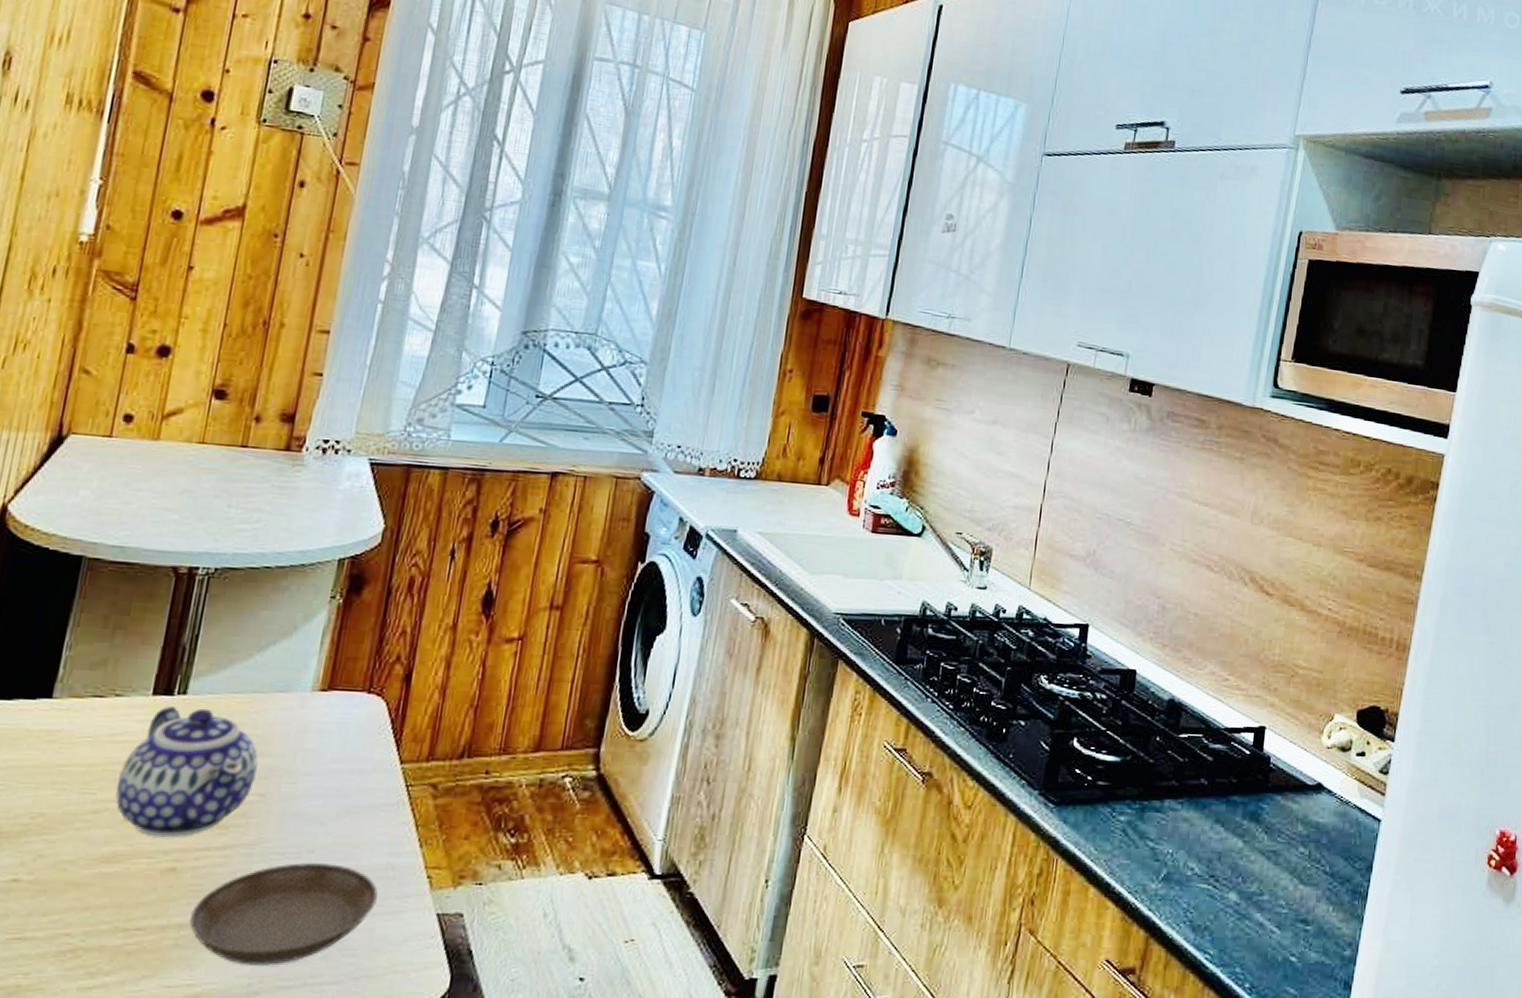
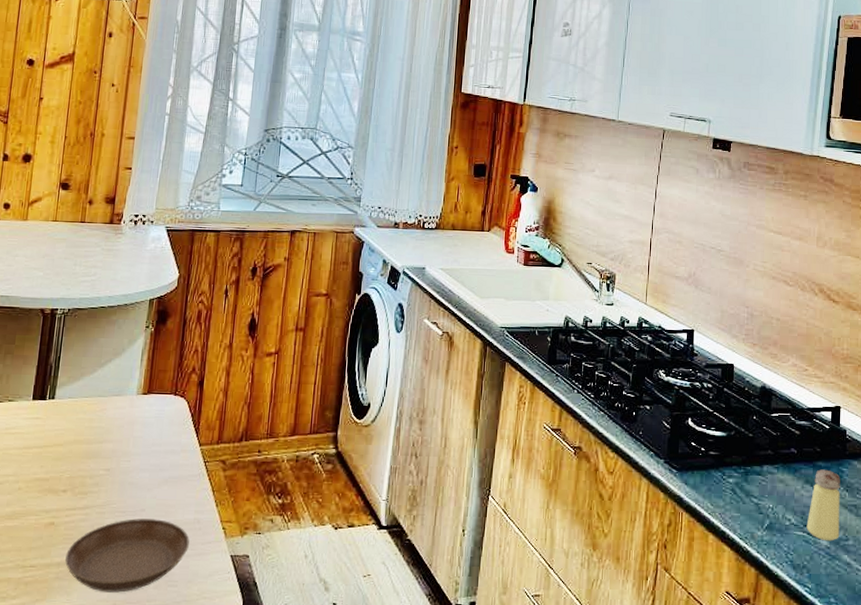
teapot: present [116,706,258,838] -> none [12,408,104,501]
saltshaker: none [1212,805,1259,896] -> present [806,469,840,541]

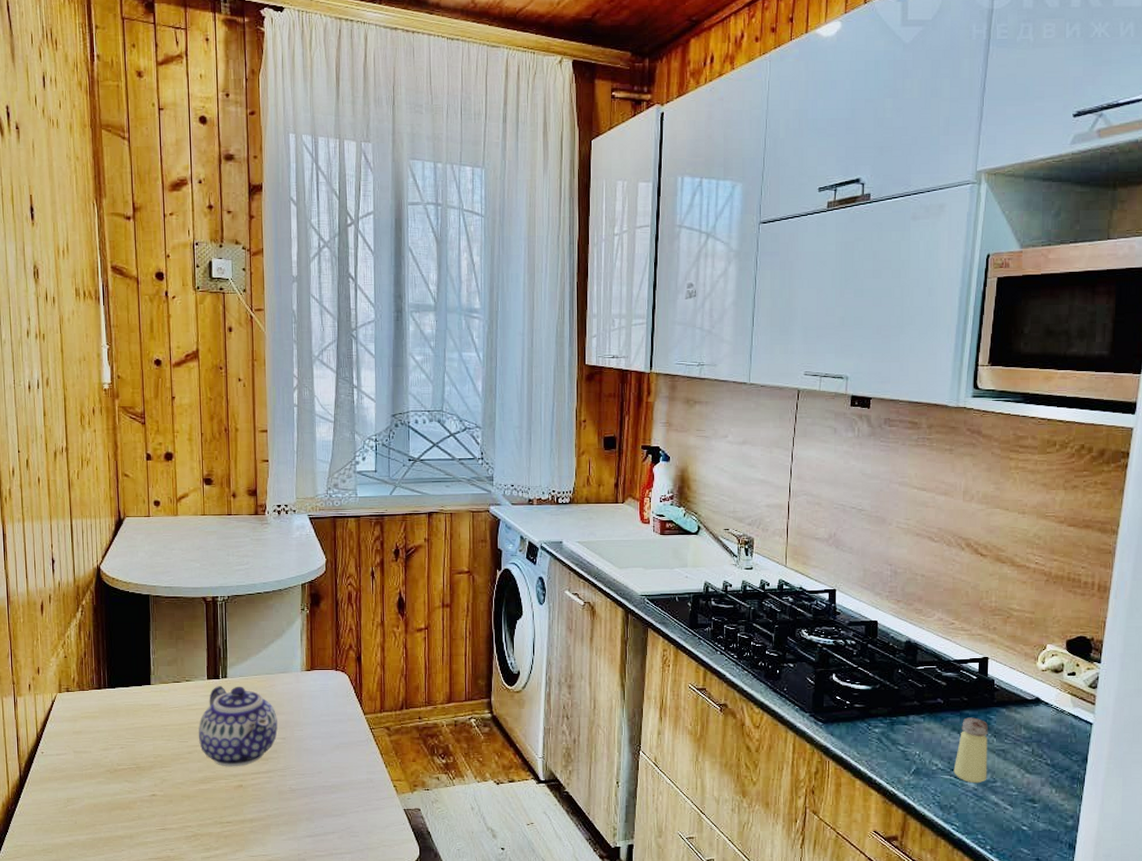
teapot: none [12,408,104,501] -> present [199,686,278,767]
saucer: present [64,518,190,593] -> none [256,780,365,843]

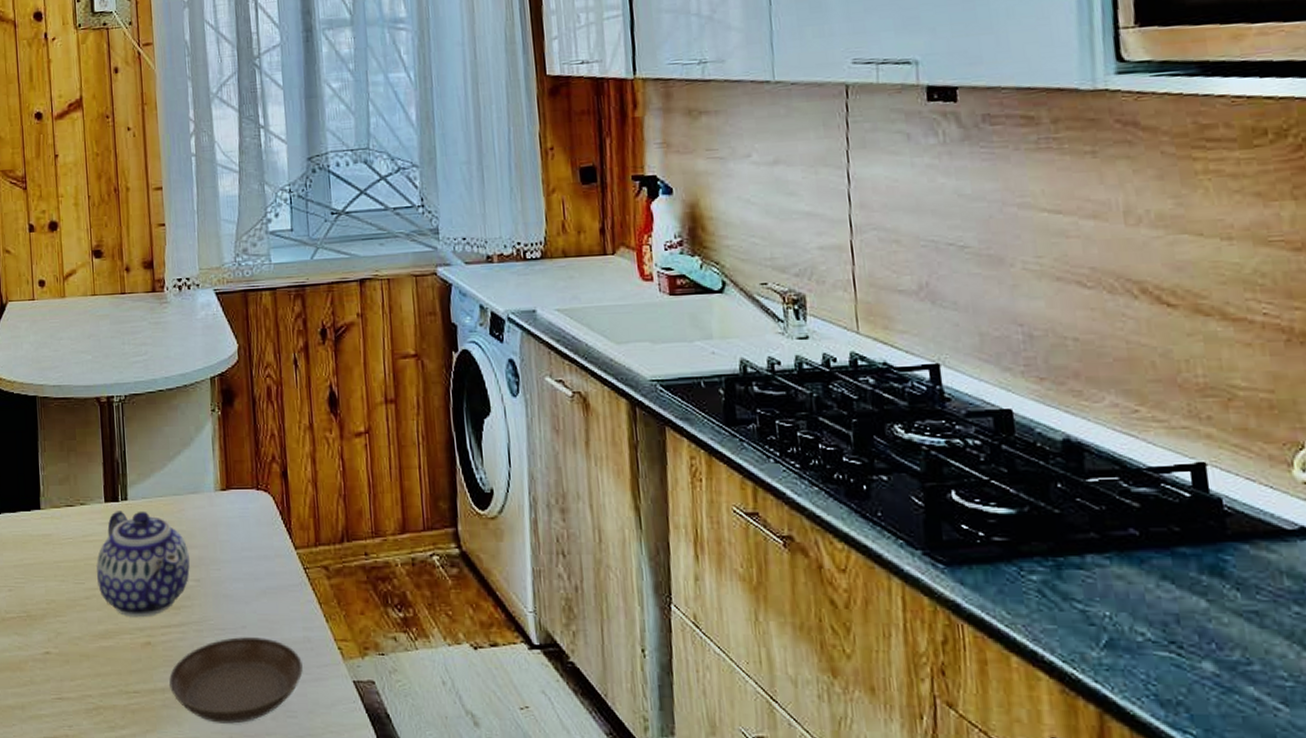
saucer: none [256,780,365,843] -> present [168,637,303,724]
saltshaker: present [953,717,988,784] -> none [1173,558,1235,666]

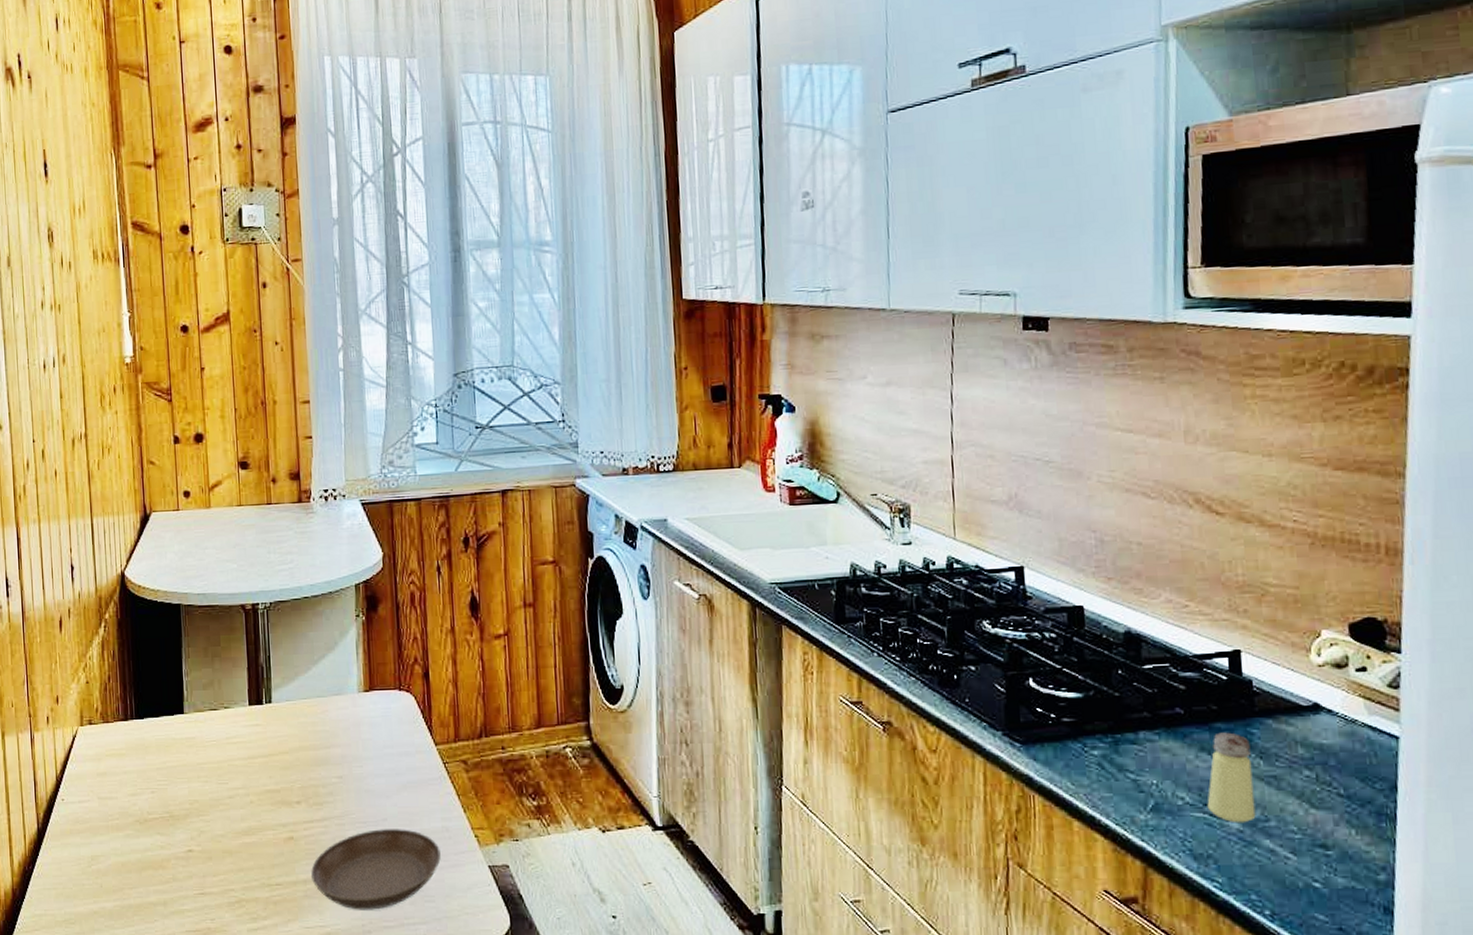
teapot: present [96,511,190,618] -> none [240,712,333,814]
saltshaker: none [1173,558,1235,666] -> present [1207,732,1256,823]

